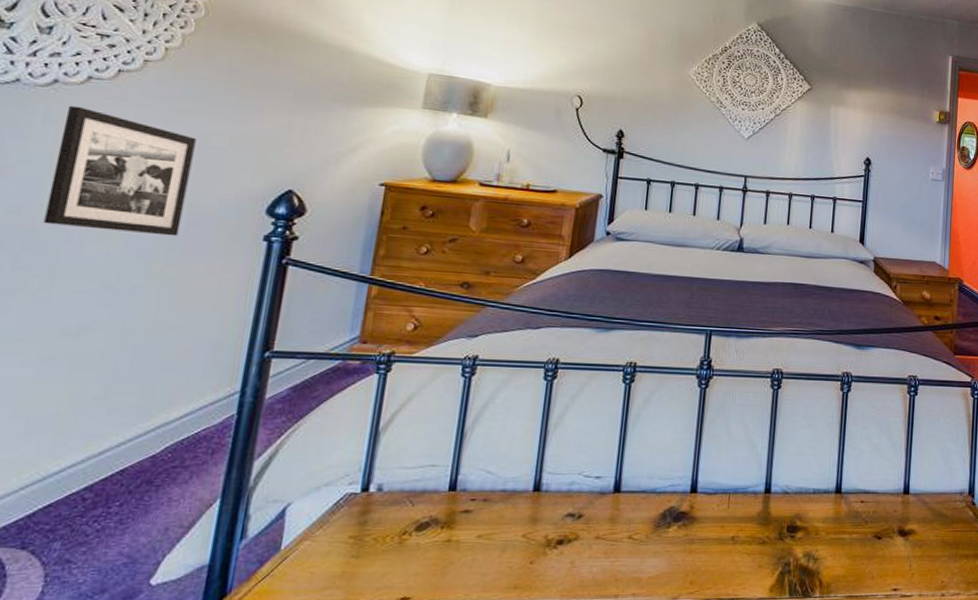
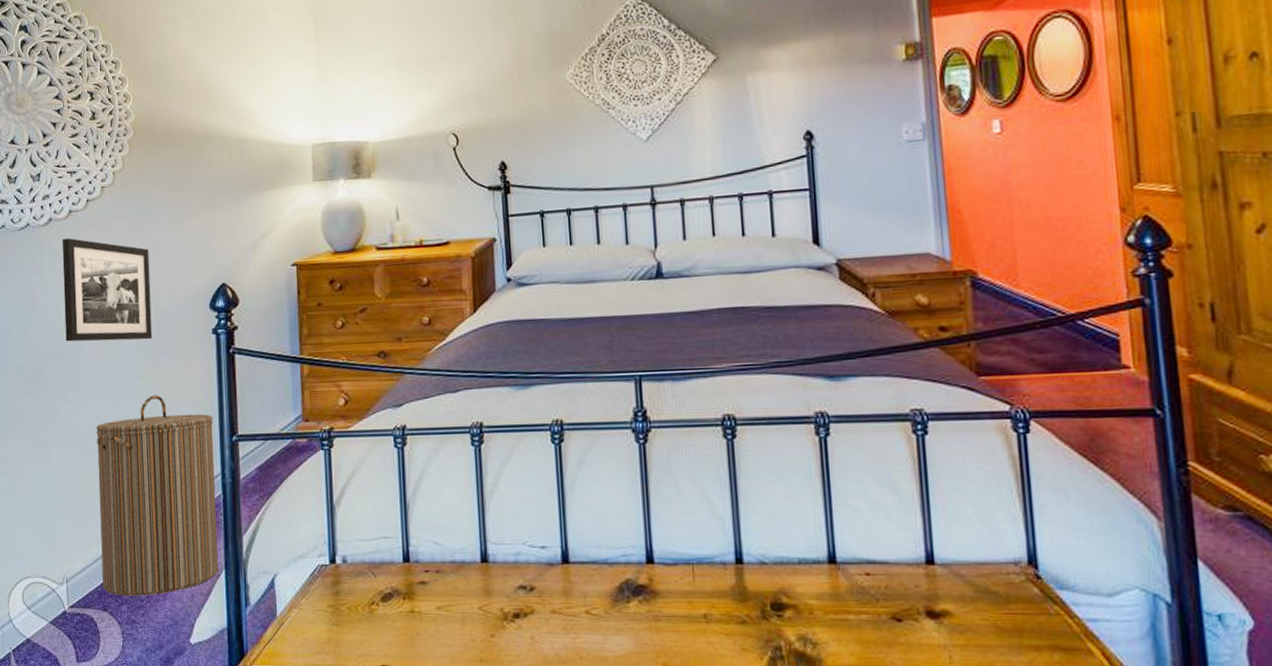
laundry hamper: none [27,298,244,531] -> present [96,395,218,596]

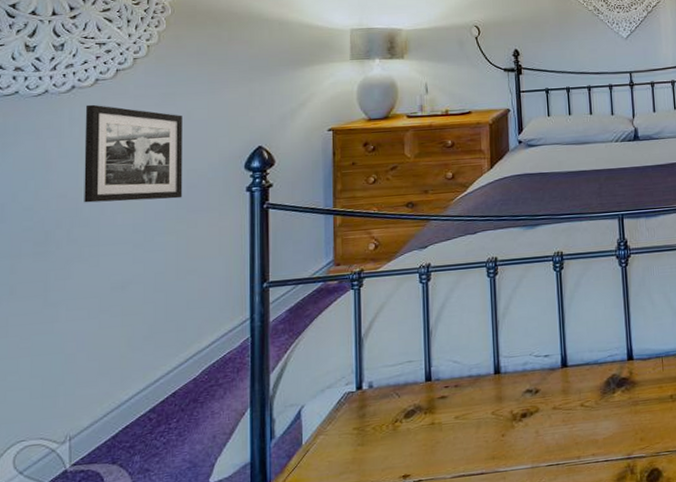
laundry hamper: present [96,395,218,596] -> none [113,249,244,447]

